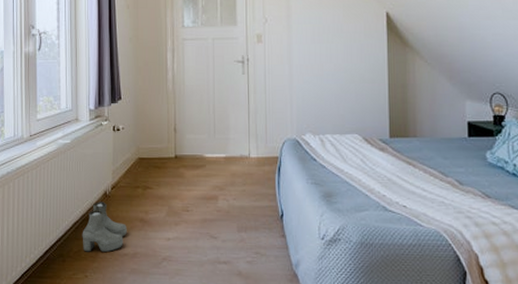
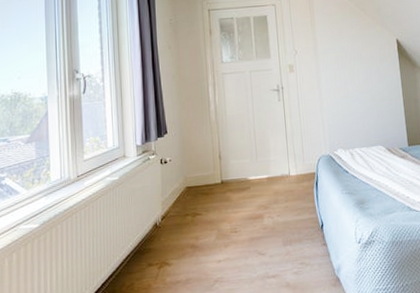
boots: present [82,202,127,253] -> none [134,233,179,285]

